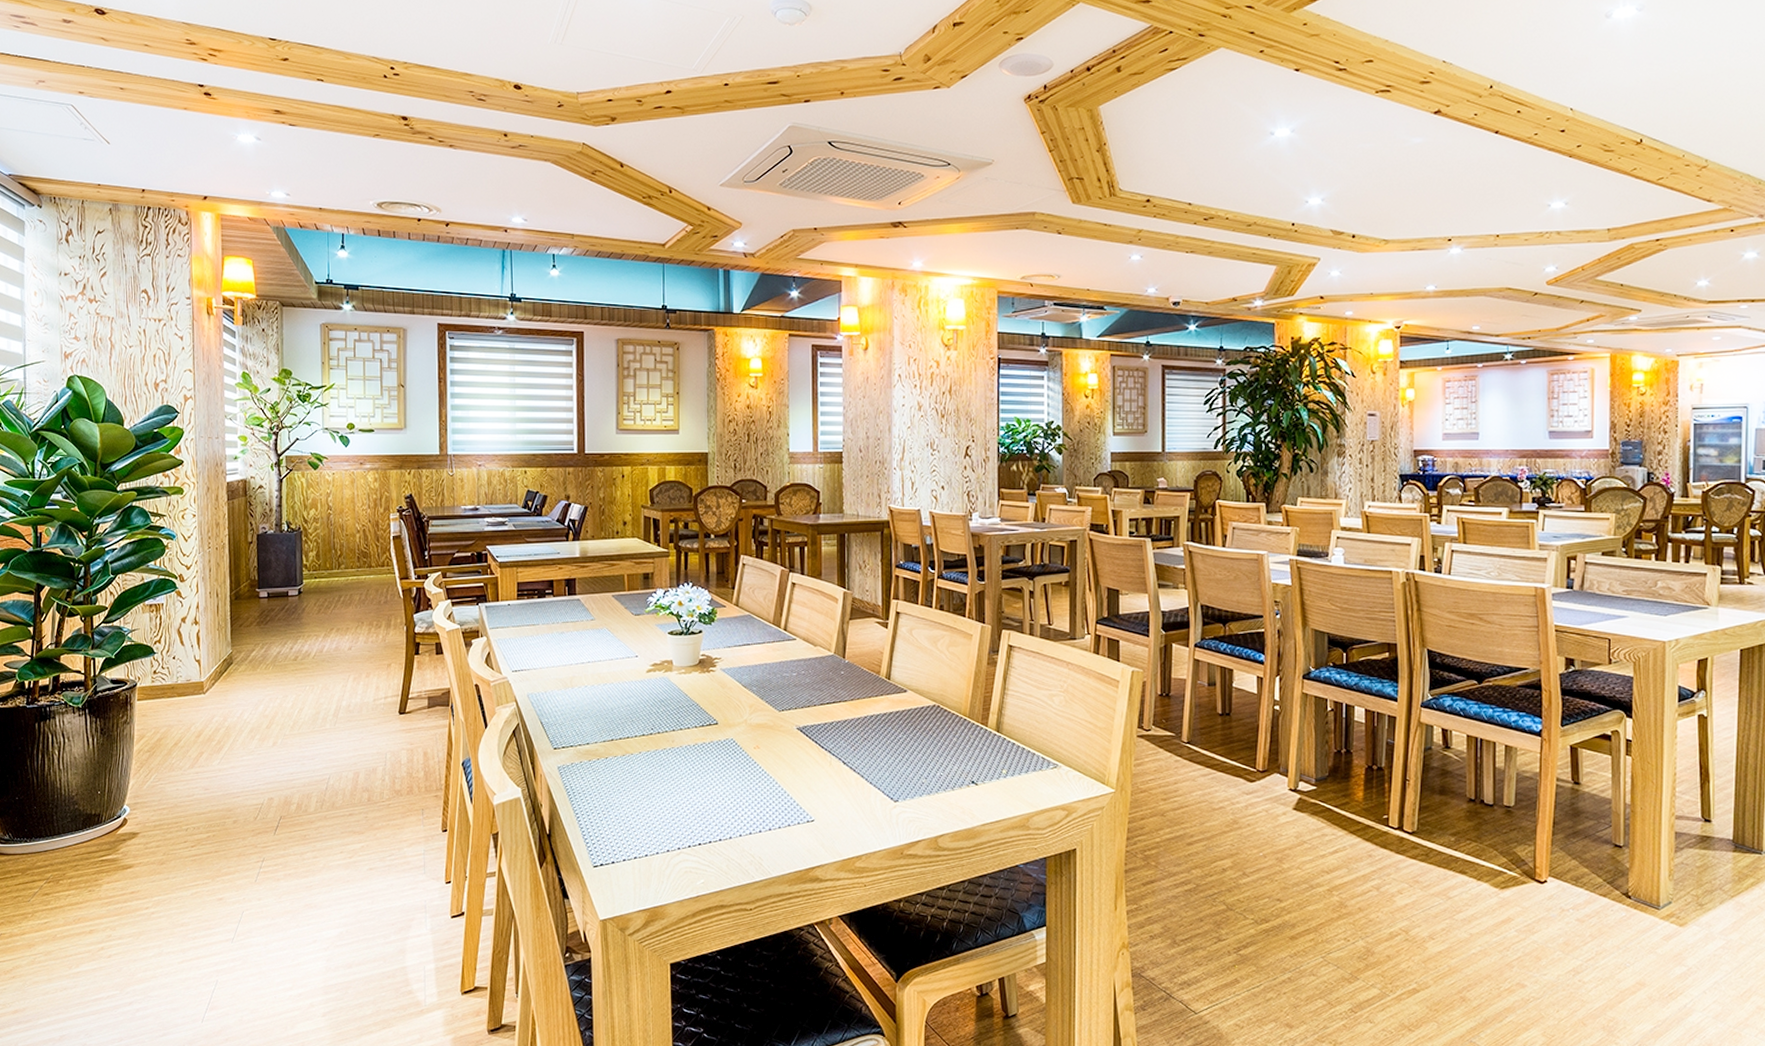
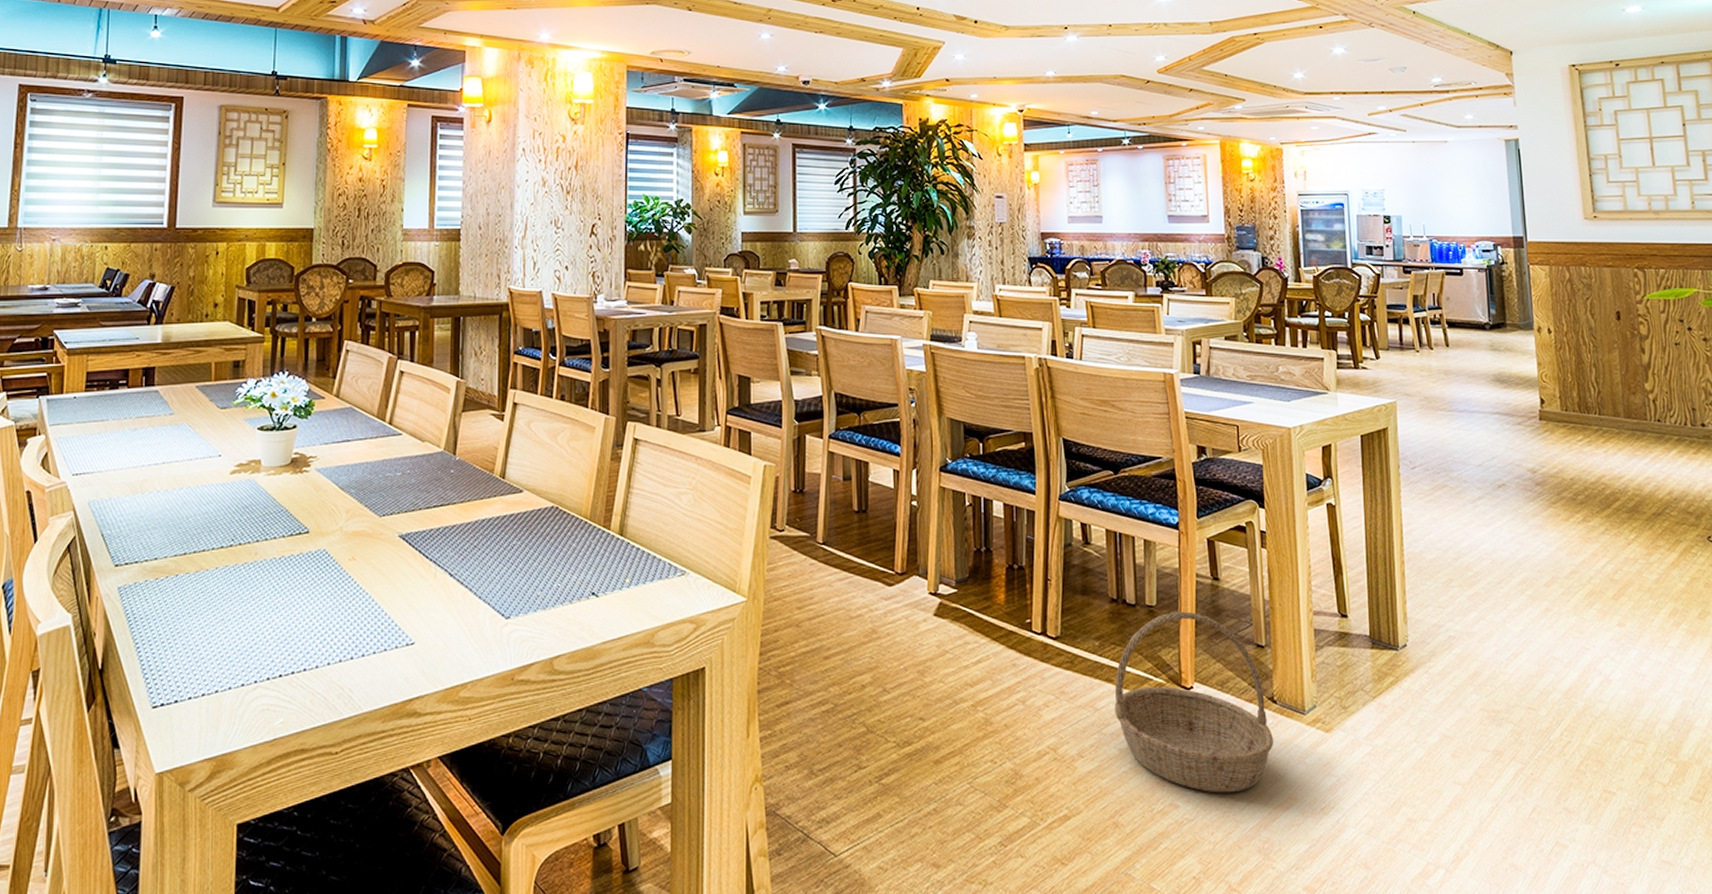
basket: none [1467,812,1625,976] -> present [1114,611,1273,793]

